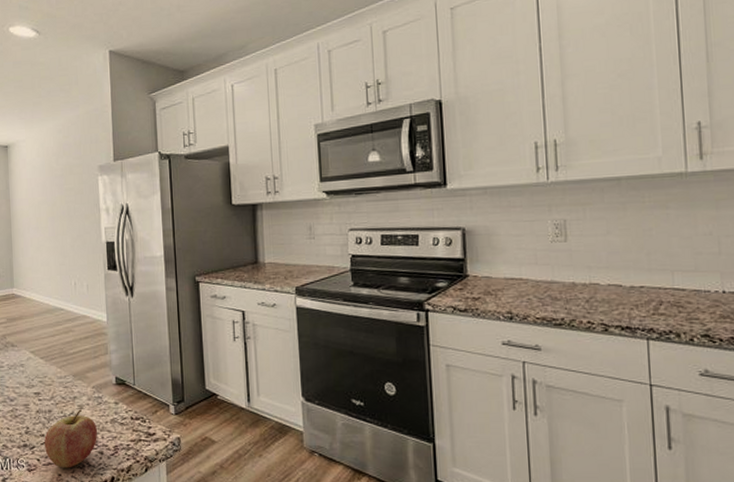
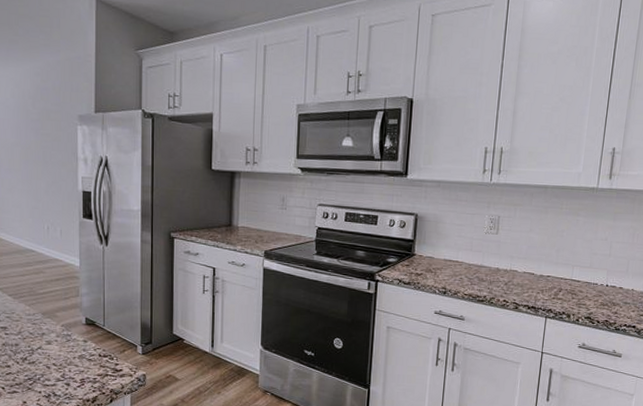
fruit: present [44,409,98,468] -> none [10,345,65,397]

